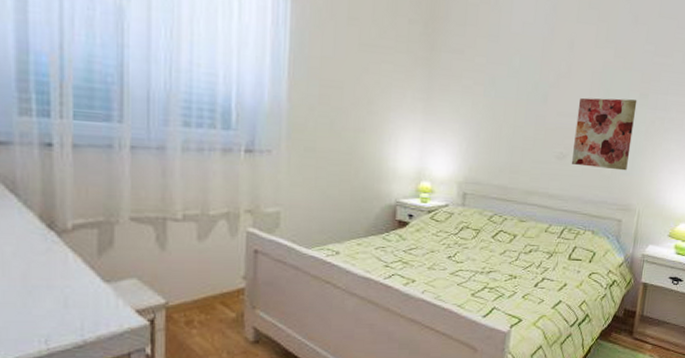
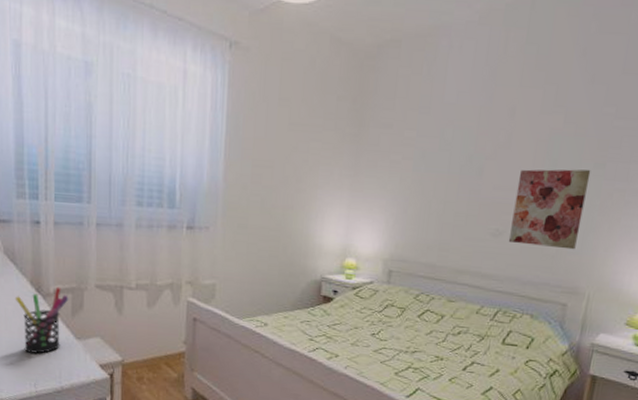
pen holder: none [16,221,94,303] -> present [14,286,69,354]

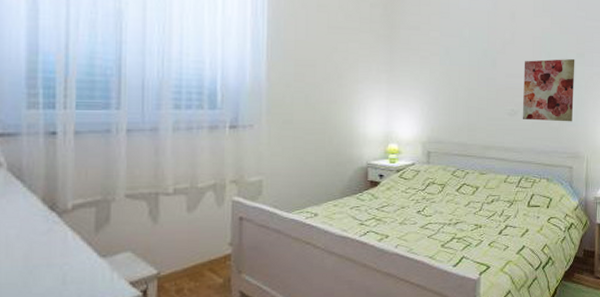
pen holder: present [14,286,69,354] -> none [20,201,92,281]

